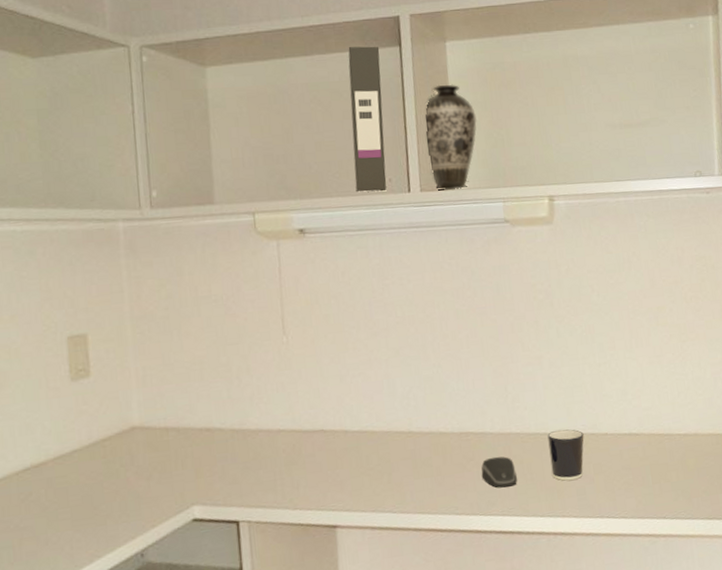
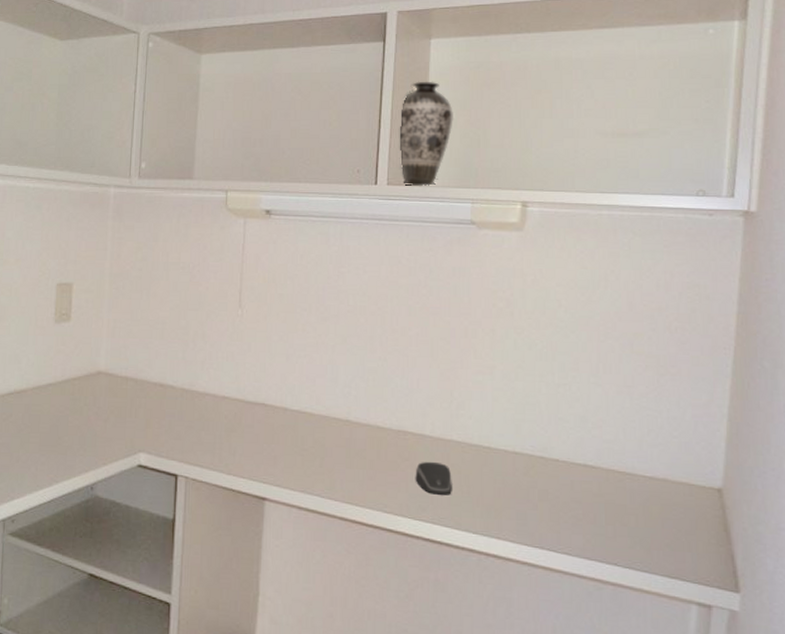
binder: present [348,46,387,193] -> none [324,40,364,182]
mug: present [547,429,584,481] -> none [491,446,532,503]

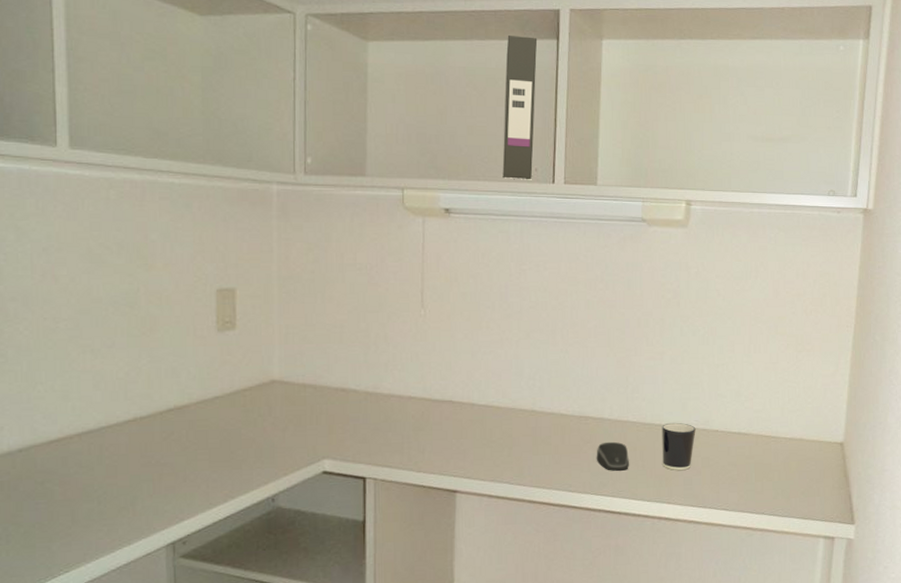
binder: none [324,40,364,182] -> present [502,36,538,180]
decorative vase: present [398,81,455,186] -> none [573,81,626,185]
mug: none [491,446,532,503] -> present [662,422,696,471]

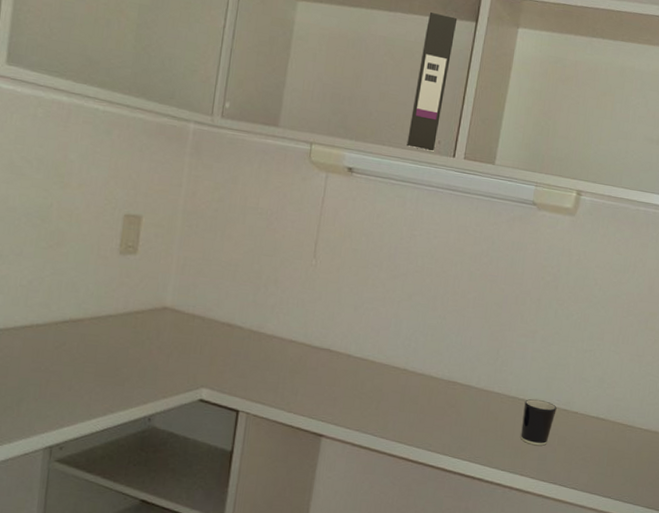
computer mouse: present [596,441,629,471] -> none [458,408,490,438]

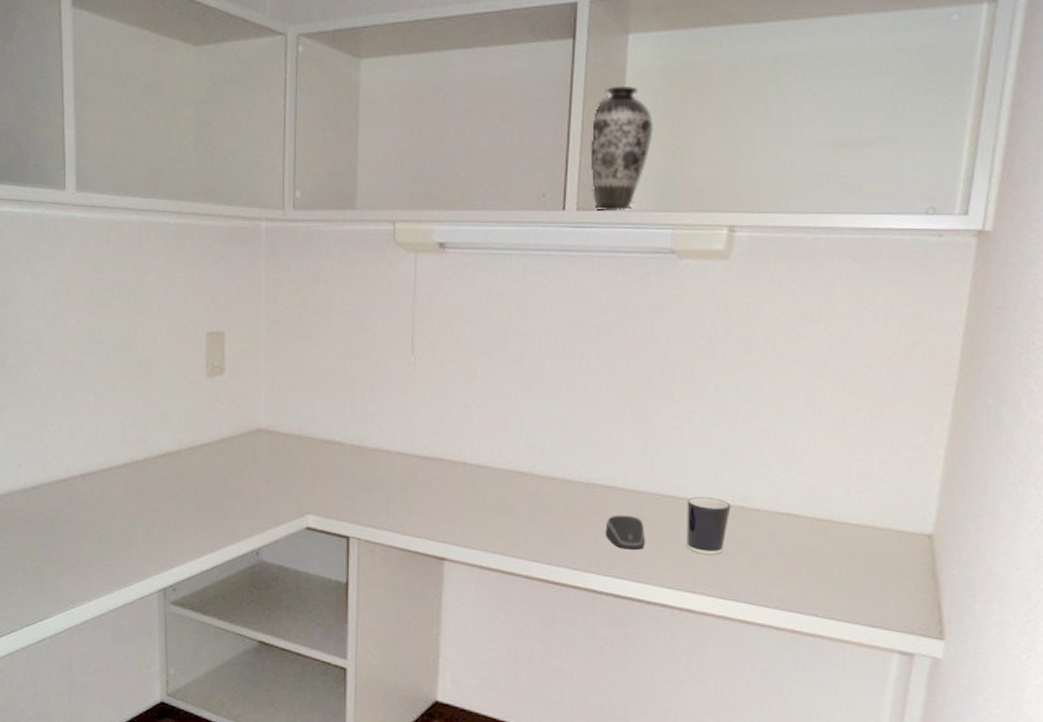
binder: present [406,12,458,151] -> none [505,38,550,208]
computer mouse: none [458,408,490,438] -> present [605,514,645,550]
decorative vase: none [477,66,530,165] -> present [589,86,655,210]

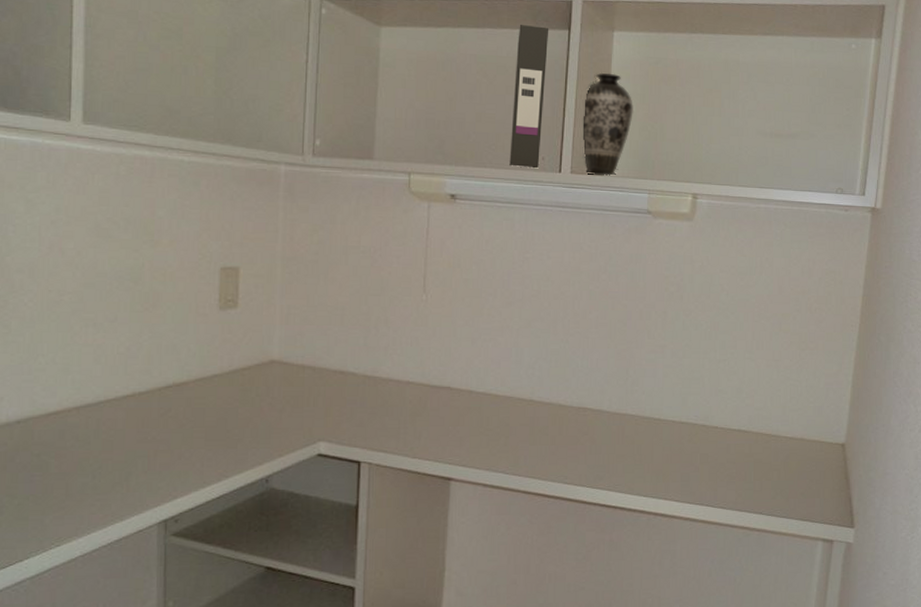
binder: none [505,38,550,208] -> present [509,25,549,169]
computer mouse: present [605,514,645,550] -> none [593,434,626,464]
mug: present [686,496,731,555] -> none [660,417,695,467]

